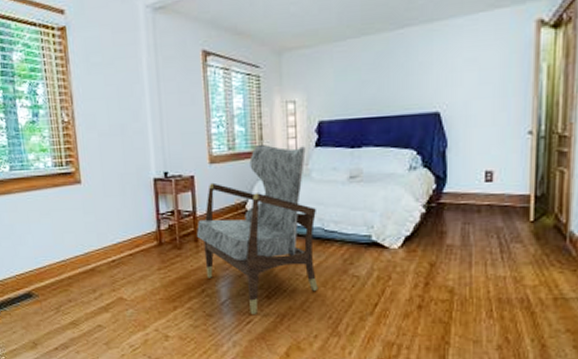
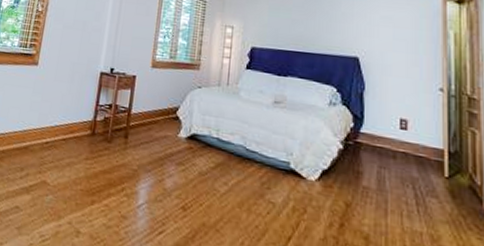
armchair: present [197,144,318,314] -> none [128,57,240,225]

